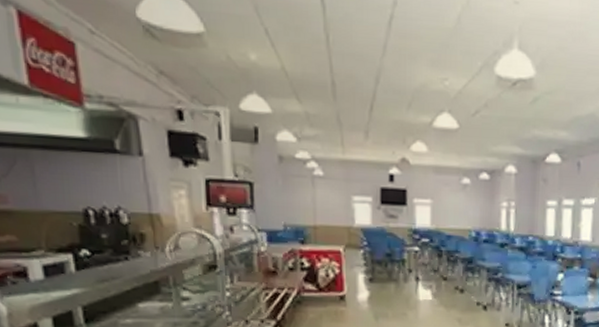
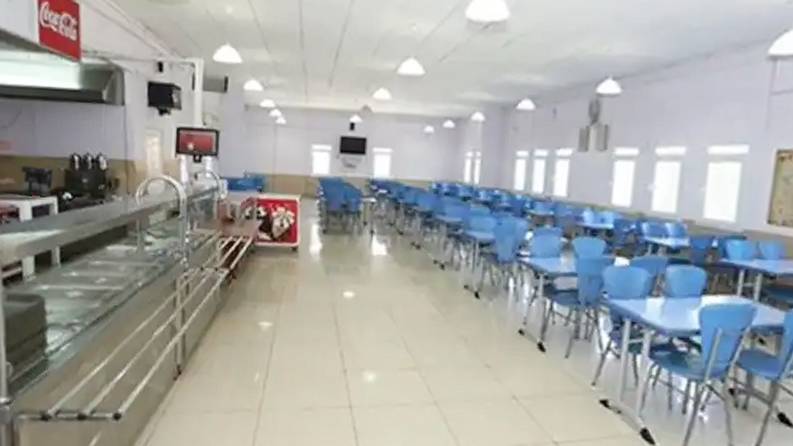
coffee maker: none [22,220,65,255] -> present [17,165,54,198]

